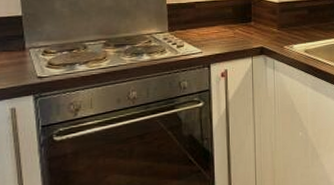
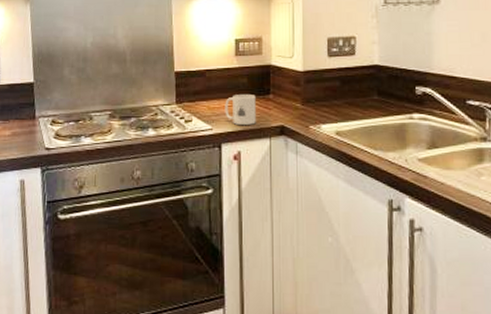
mug: none [213,22,240,48] -> present [225,95,256,125]

